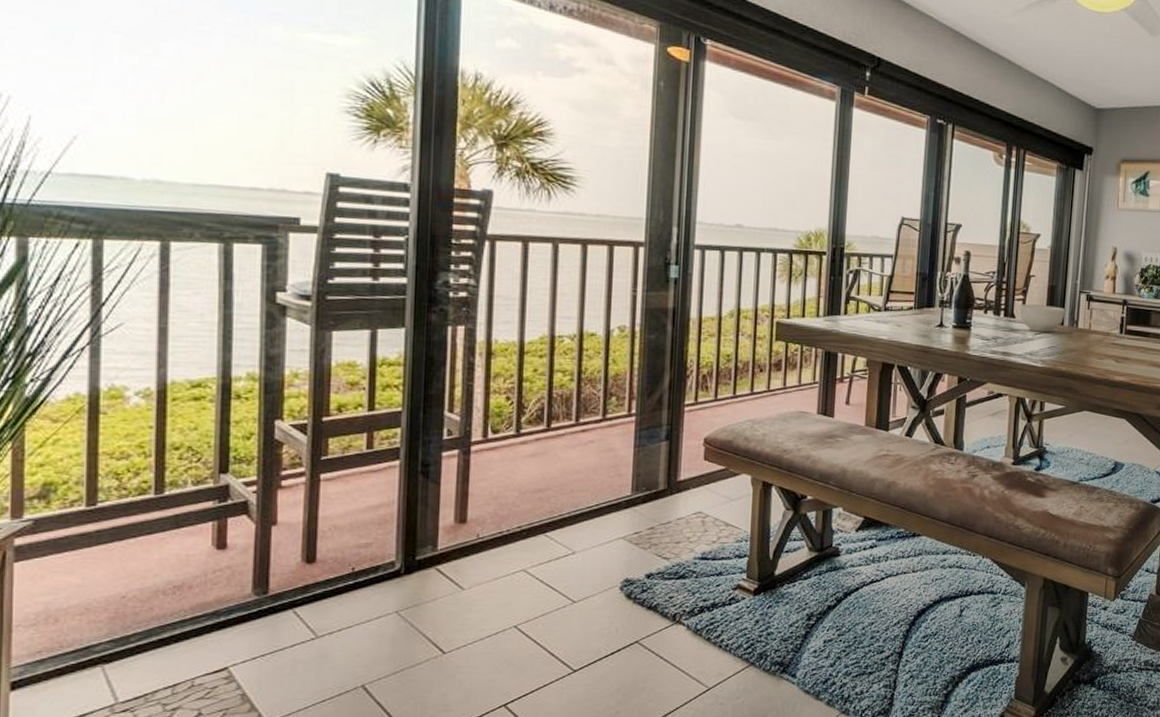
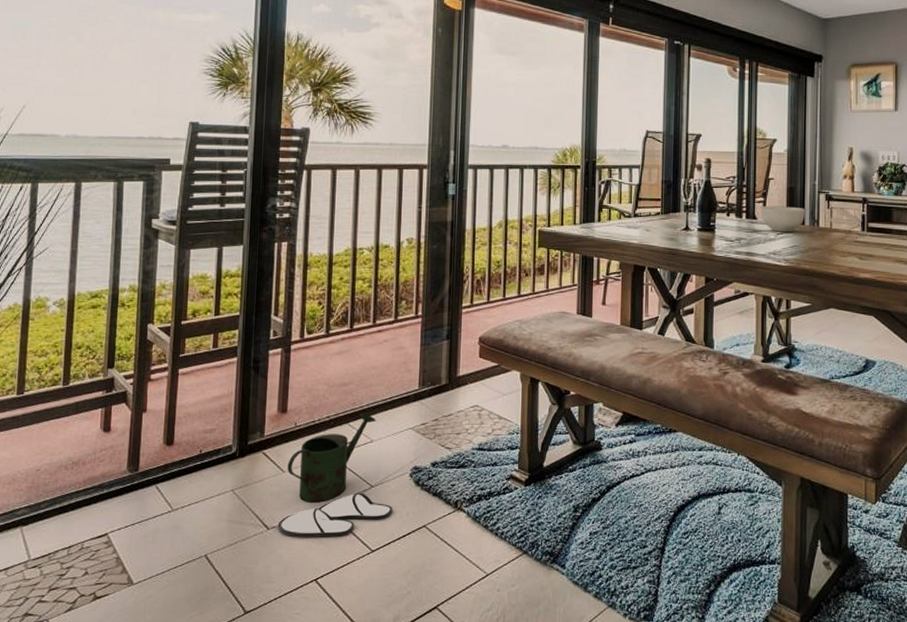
slippers: none [457,609,600,660] -> present [278,492,393,538]
watering can: none [468,521,580,622] -> present [287,412,376,503]

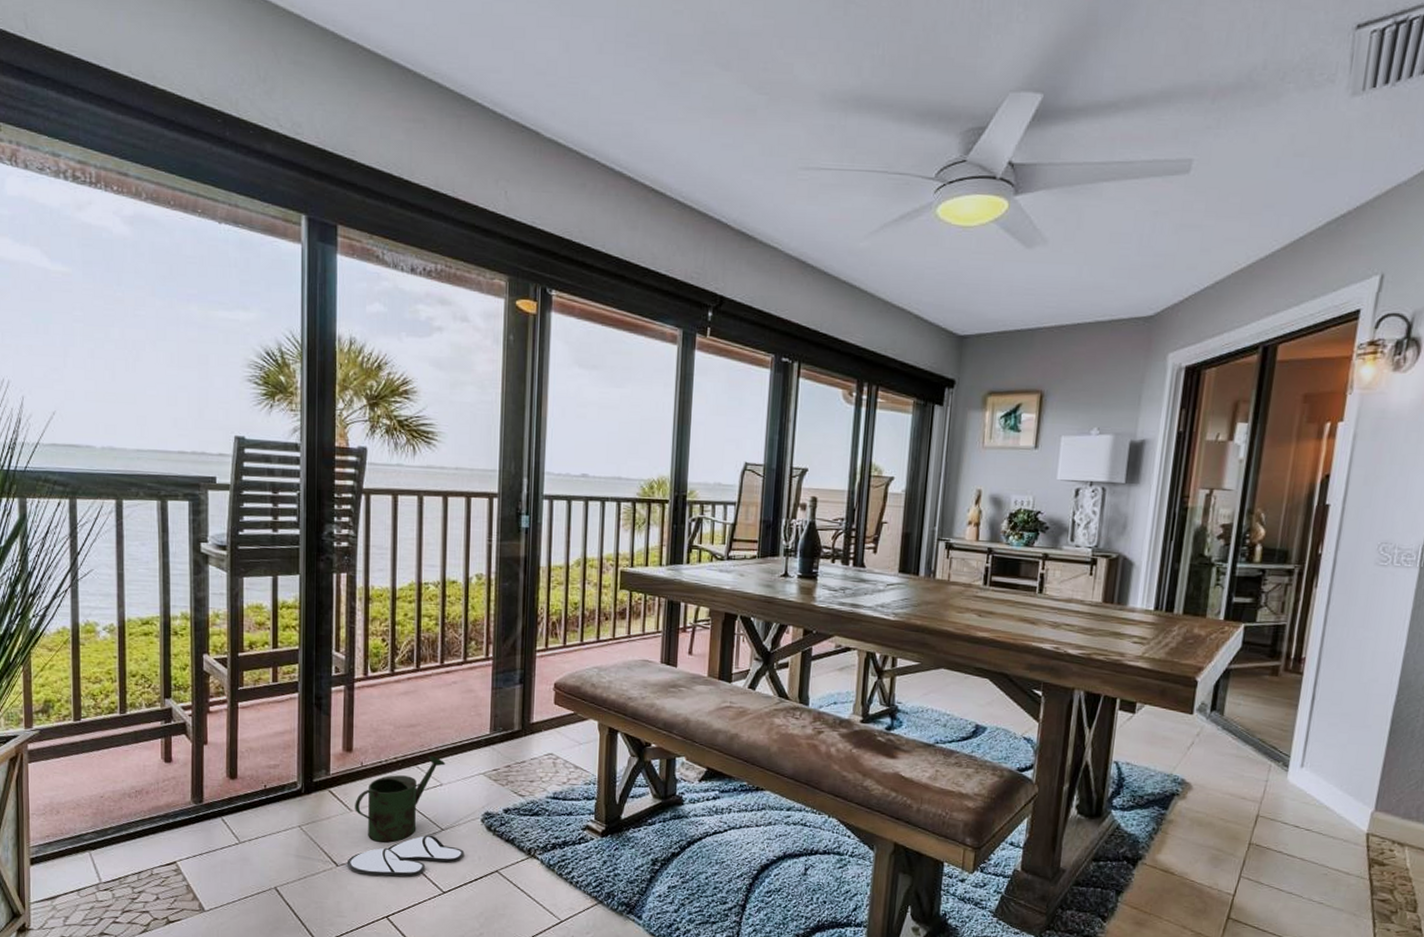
bowl: present [761,206,806,233] -> none [870,553,922,584]

